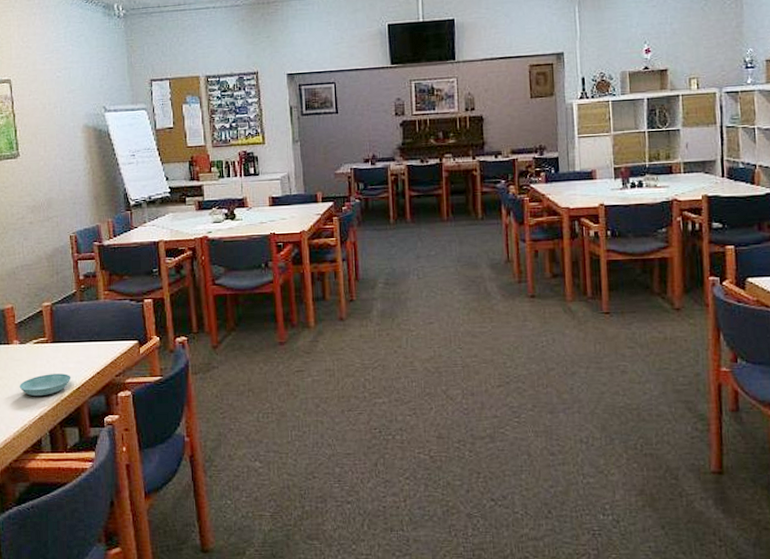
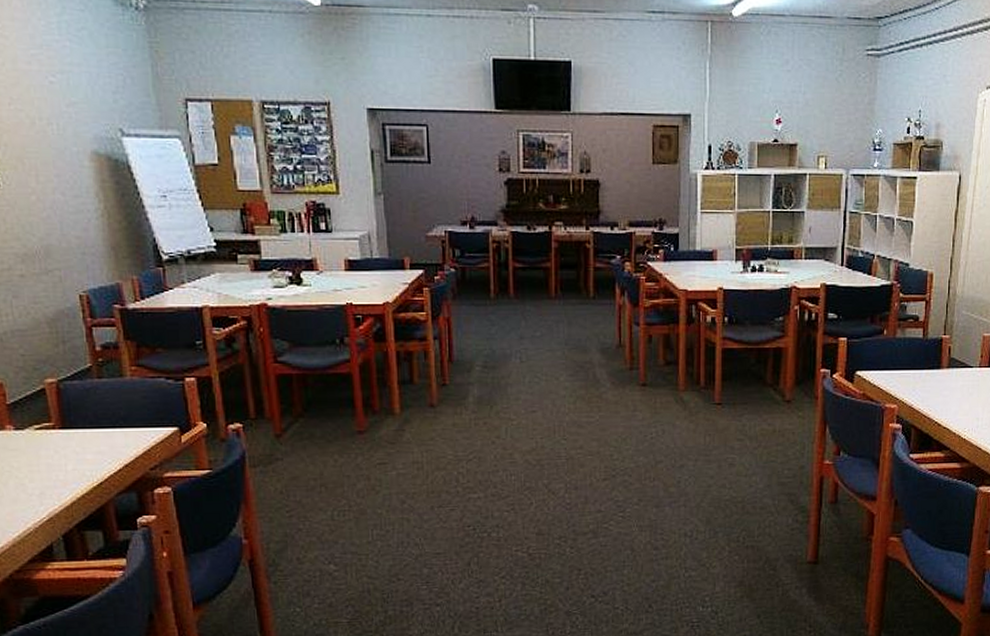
saucer: present [19,373,71,397] -> none [17,466,90,494]

